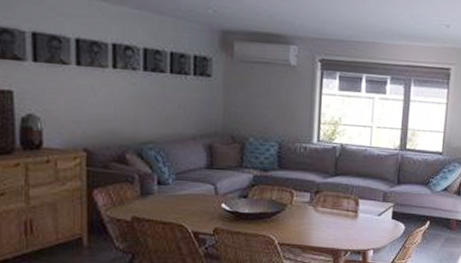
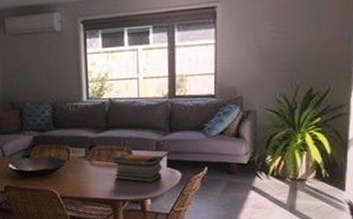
book stack: none [338,202,388,233] -> present [112,154,163,182]

